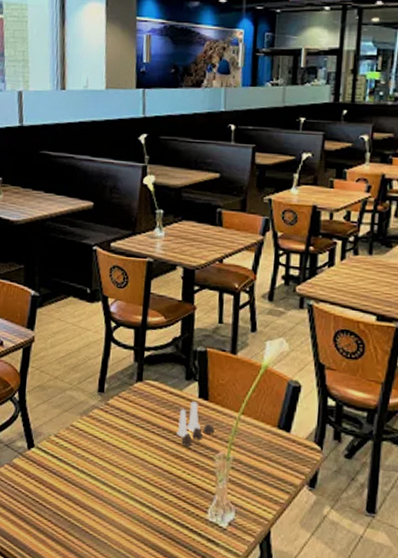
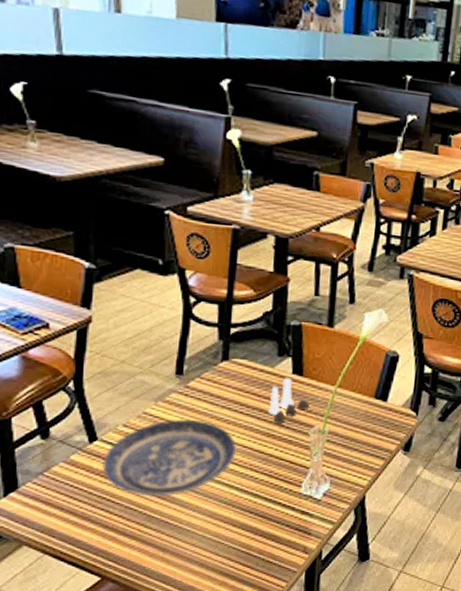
plate: none [37,434,148,507] -> present [102,419,236,497]

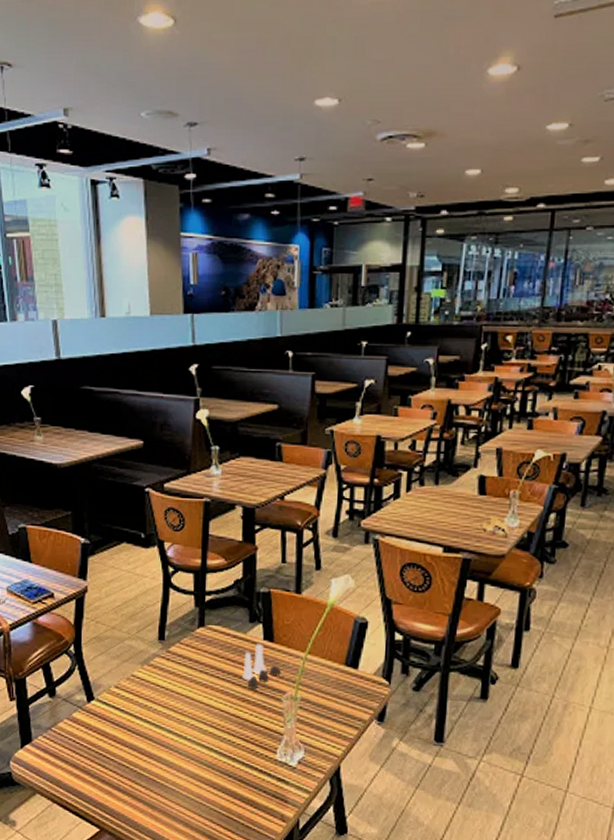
plate: present [102,419,236,497] -> none [99,682,214,756]

